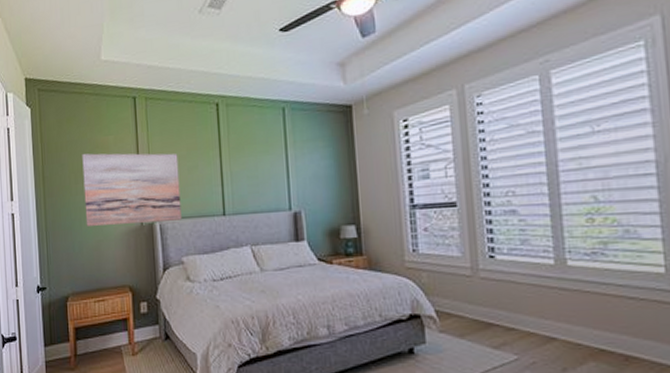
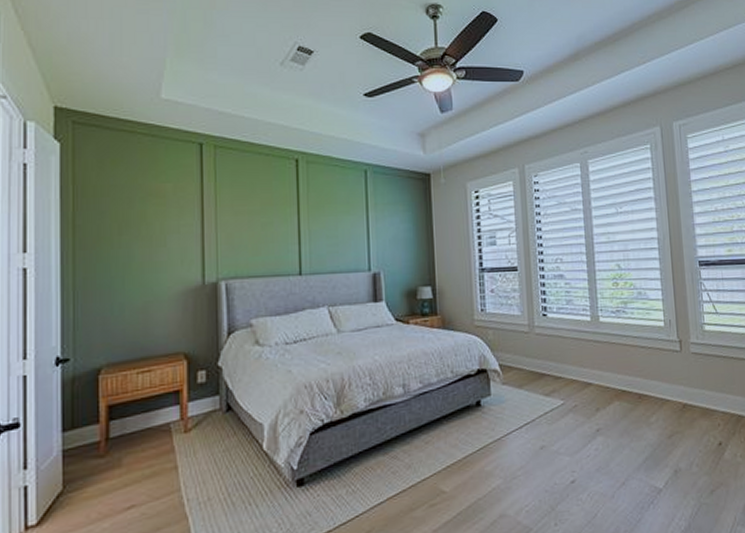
wall art: present [82,153,182,226] -> none [130,201,252,285]

